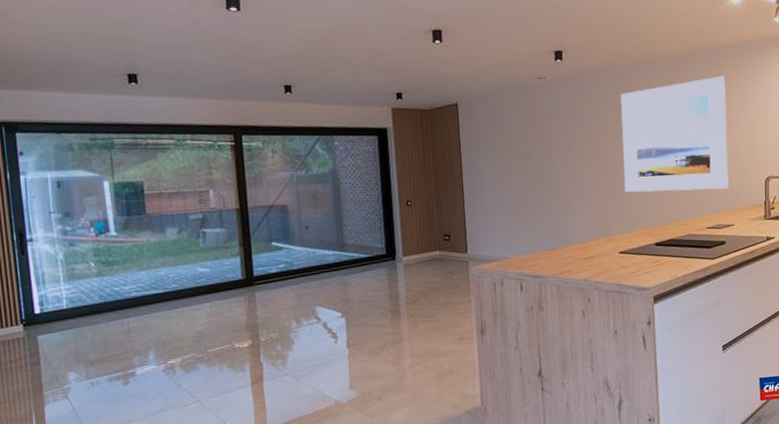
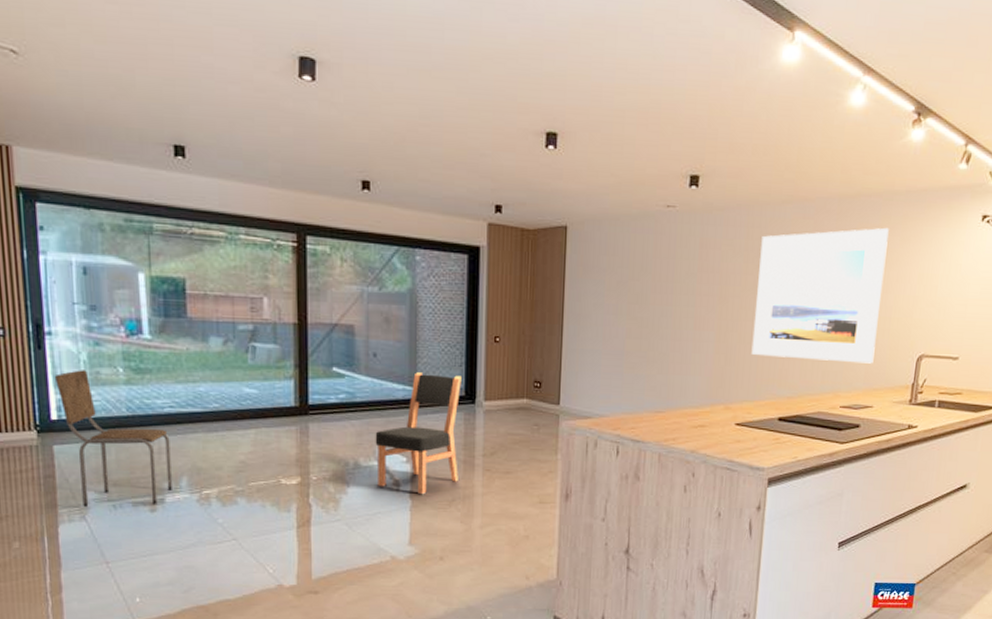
dining chair: none [36,268,141,387] -> present [54,370,172,507]
dining chair: none [312,237,387,343] -> present [375,372,462,494]

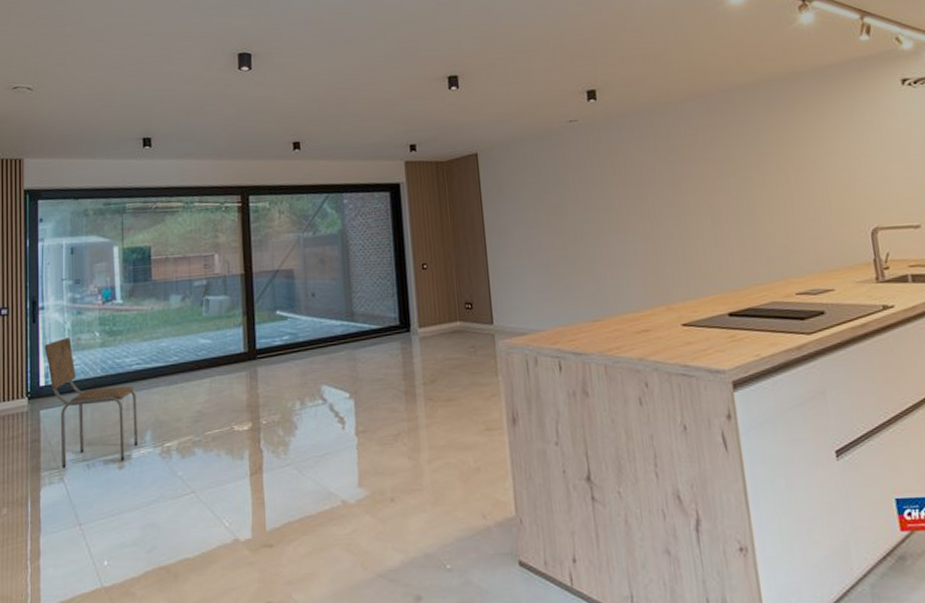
dining chair: present [375,372,462,494] -> none [318,305,401,430]
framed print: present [751,227,889,364] -> none [669,106,822,251]

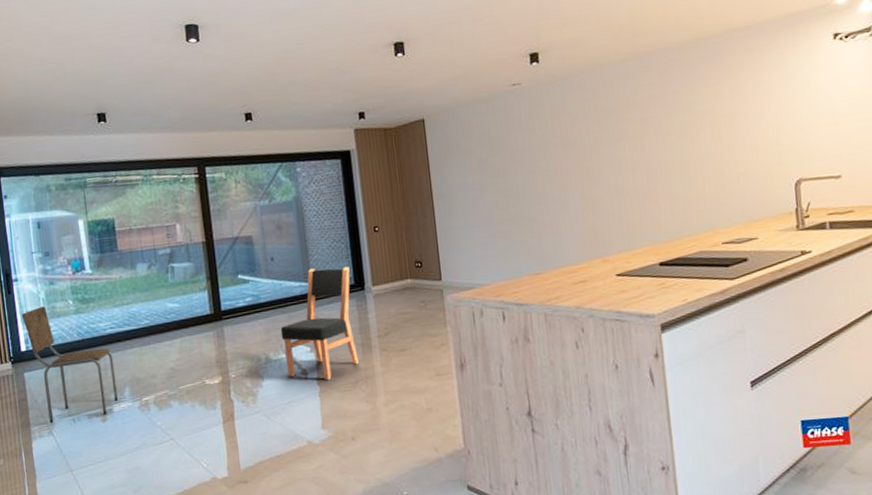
dining chair: none [318,305,401,430] -> present [280,266,359,379]

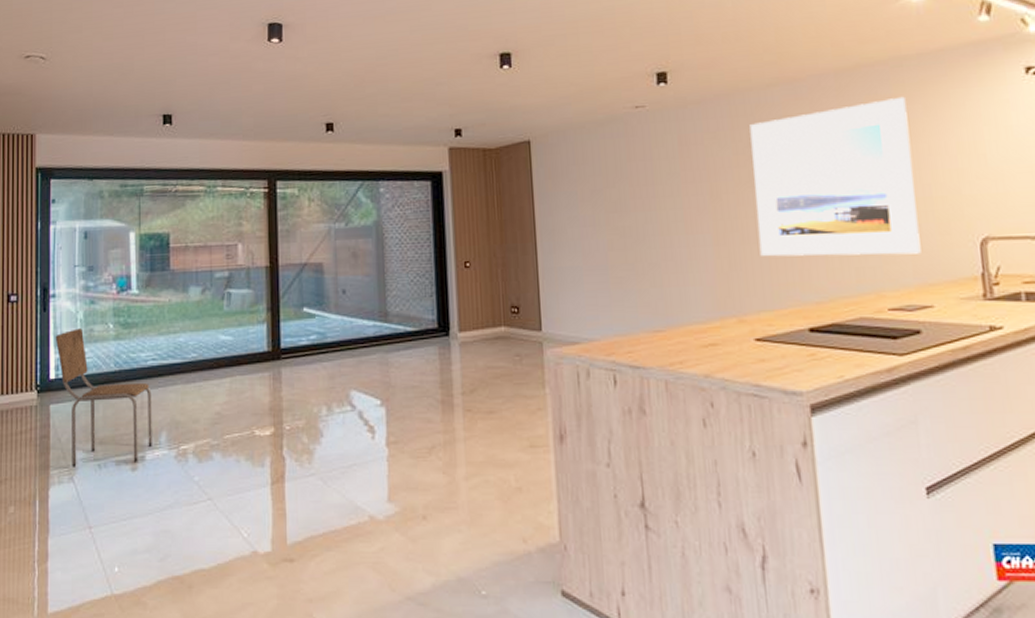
dining chair: present [280,266,359,379] -> none [347,306,437,441]
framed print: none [609,64,748,206] -> present [749,96,921,257]

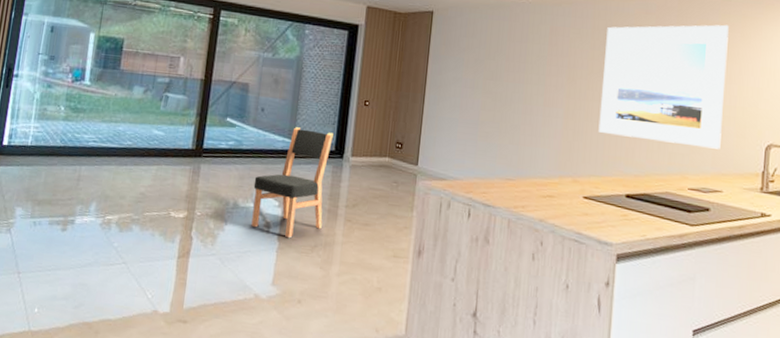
dining chair: present [55,328,152,467] -> none [11,106,89,224]
dining chair: none [347,306,437,441] -> present [251,127,334,237]

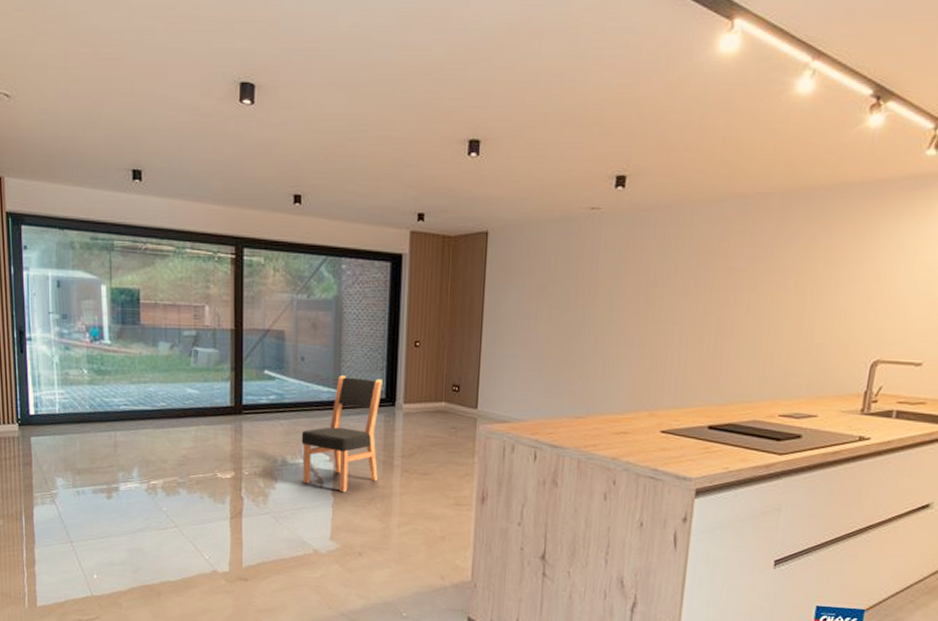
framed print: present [598,24,729,149] -> none [679,222,840,370]

